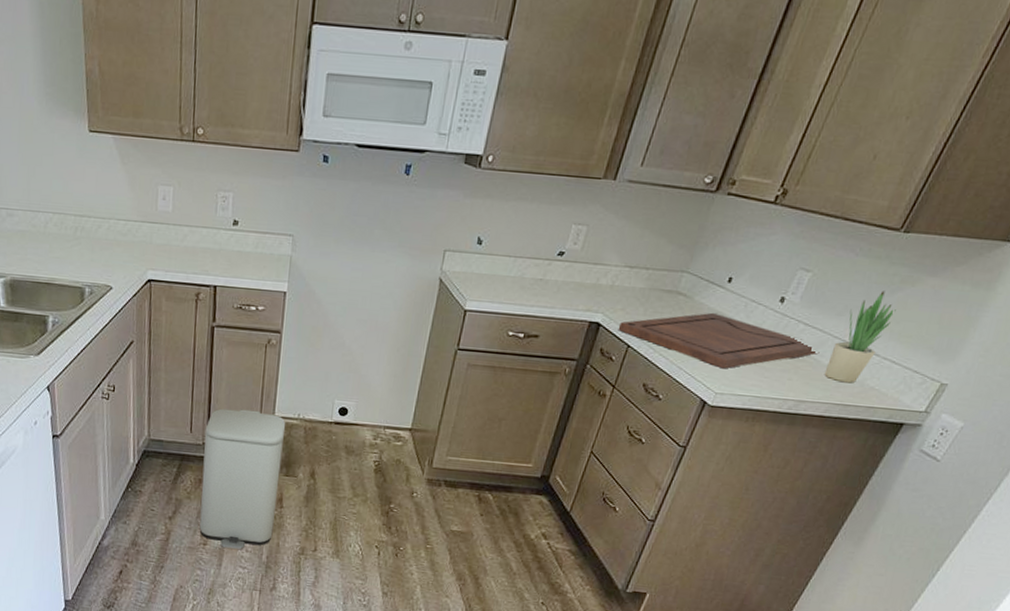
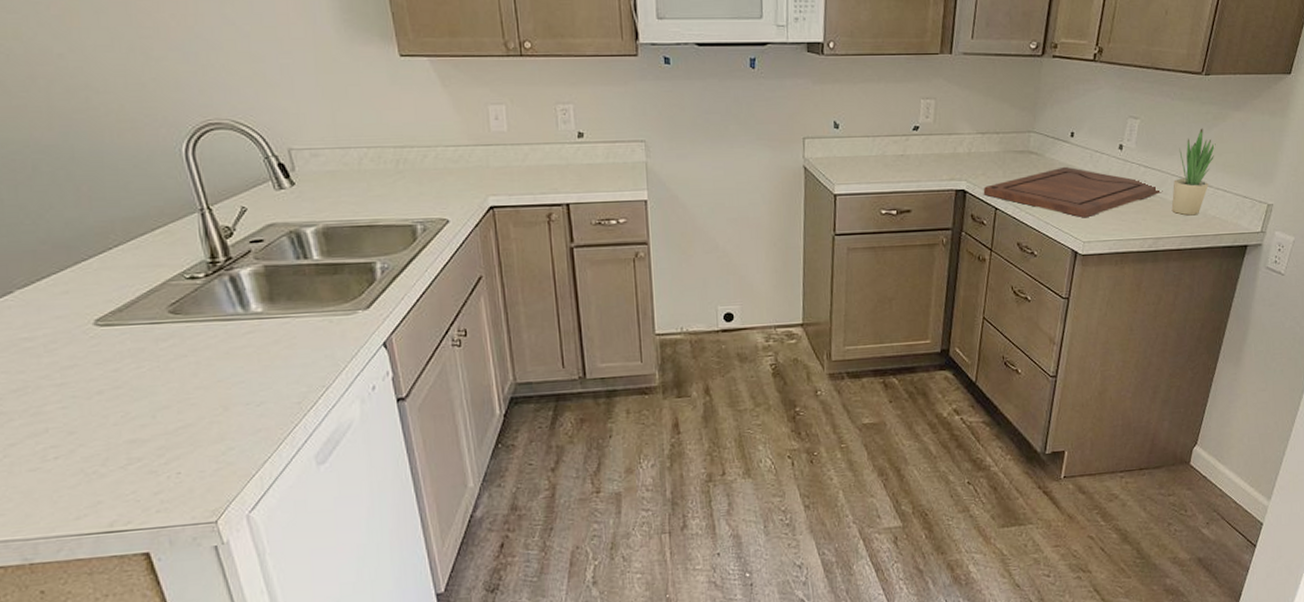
pedal bin: present [199,408,286,550] -> none [579,331,674,493]

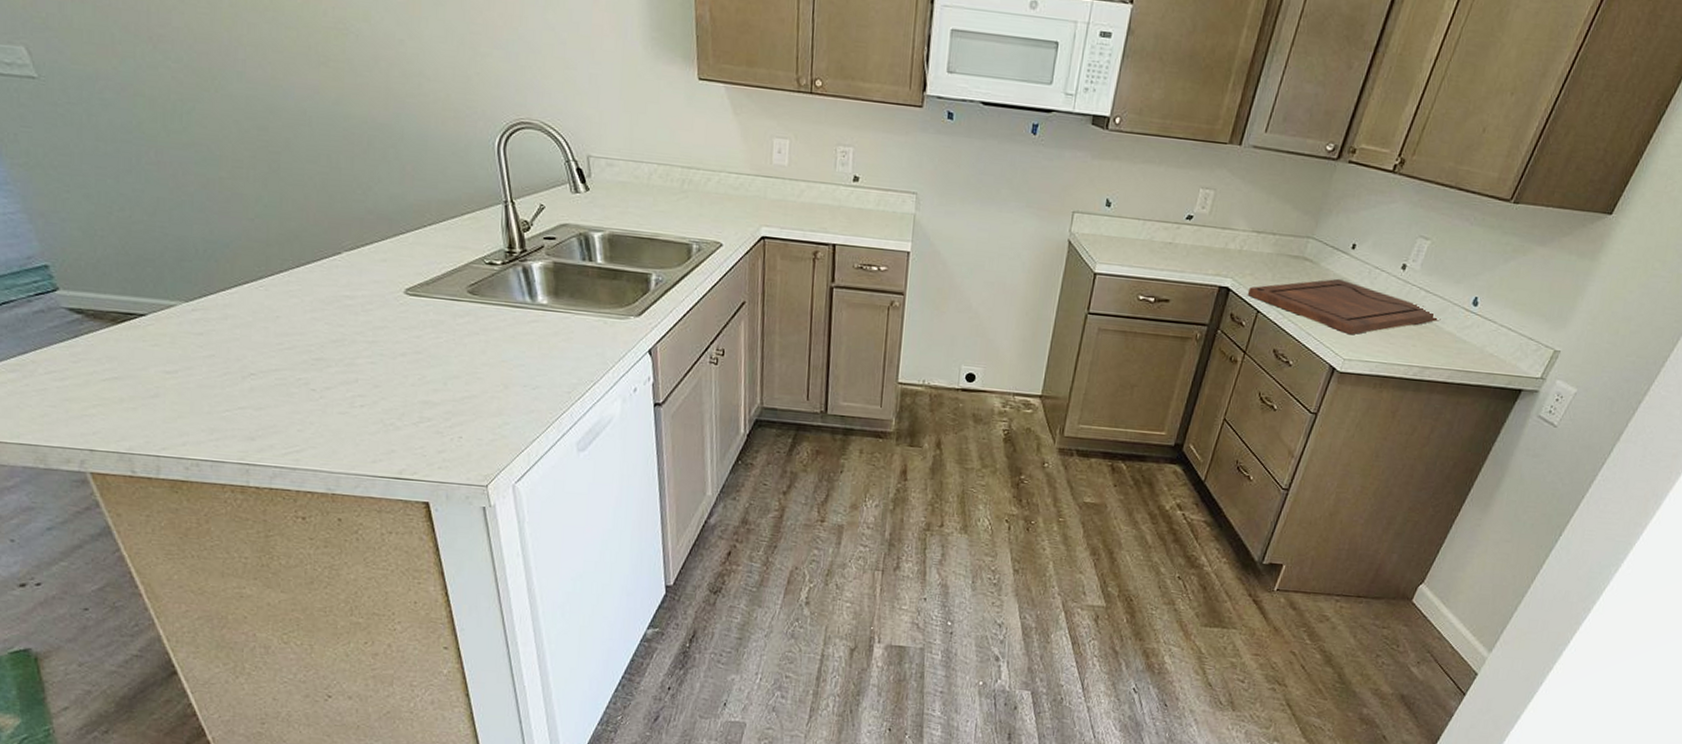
potted plant: present [1171,128,1216,216] -> none [1446,259,1510,350]

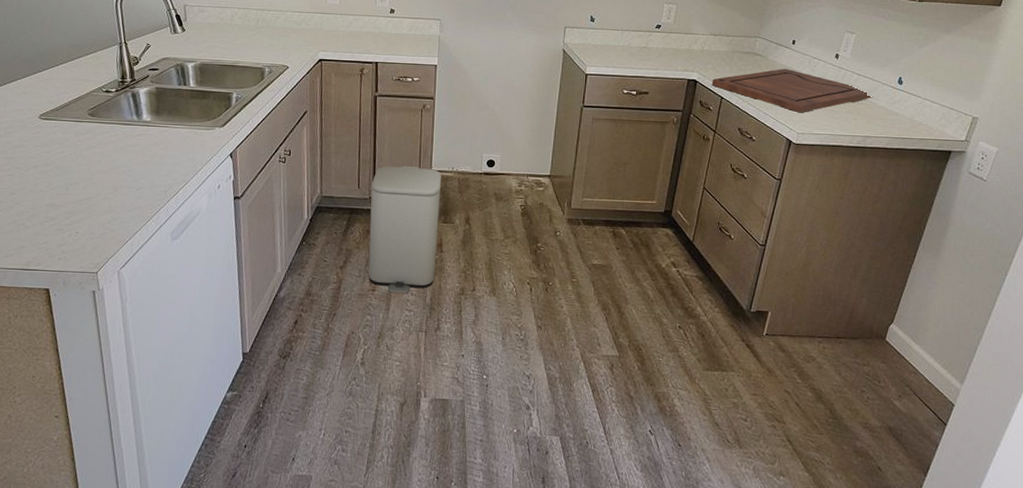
pedal bin: none [816,374,910,527] -> present [368,165,442,294]

